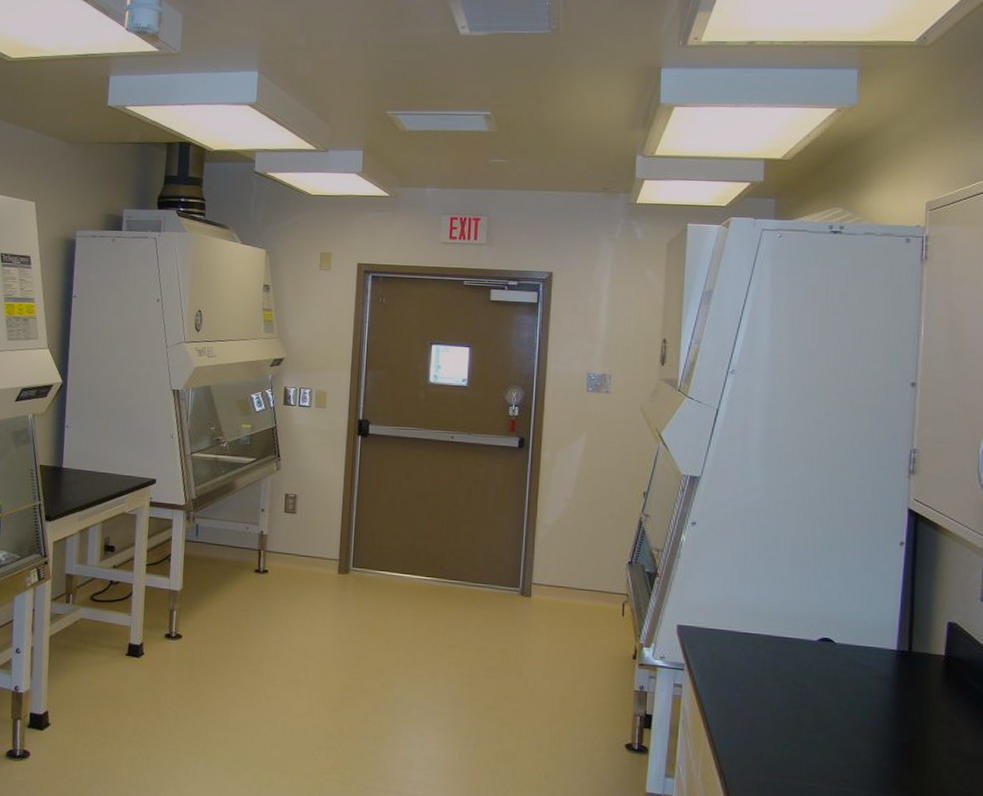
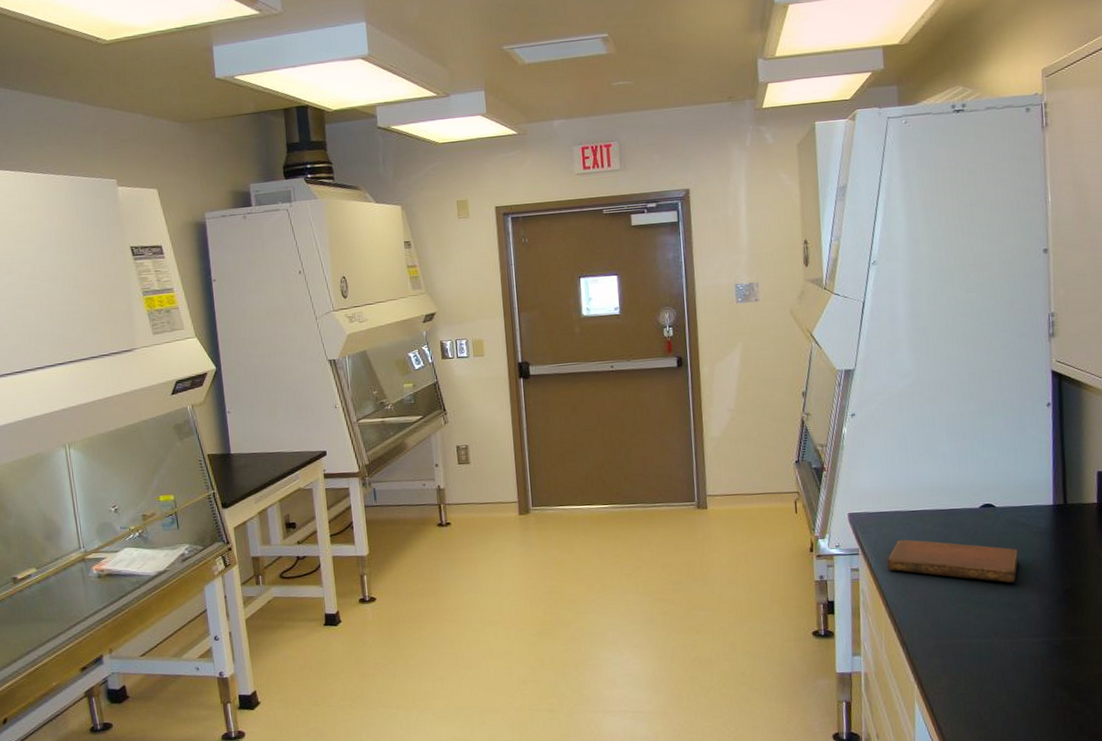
notebook: none [713,661,854,727] -> present [887,539,1018,583]

